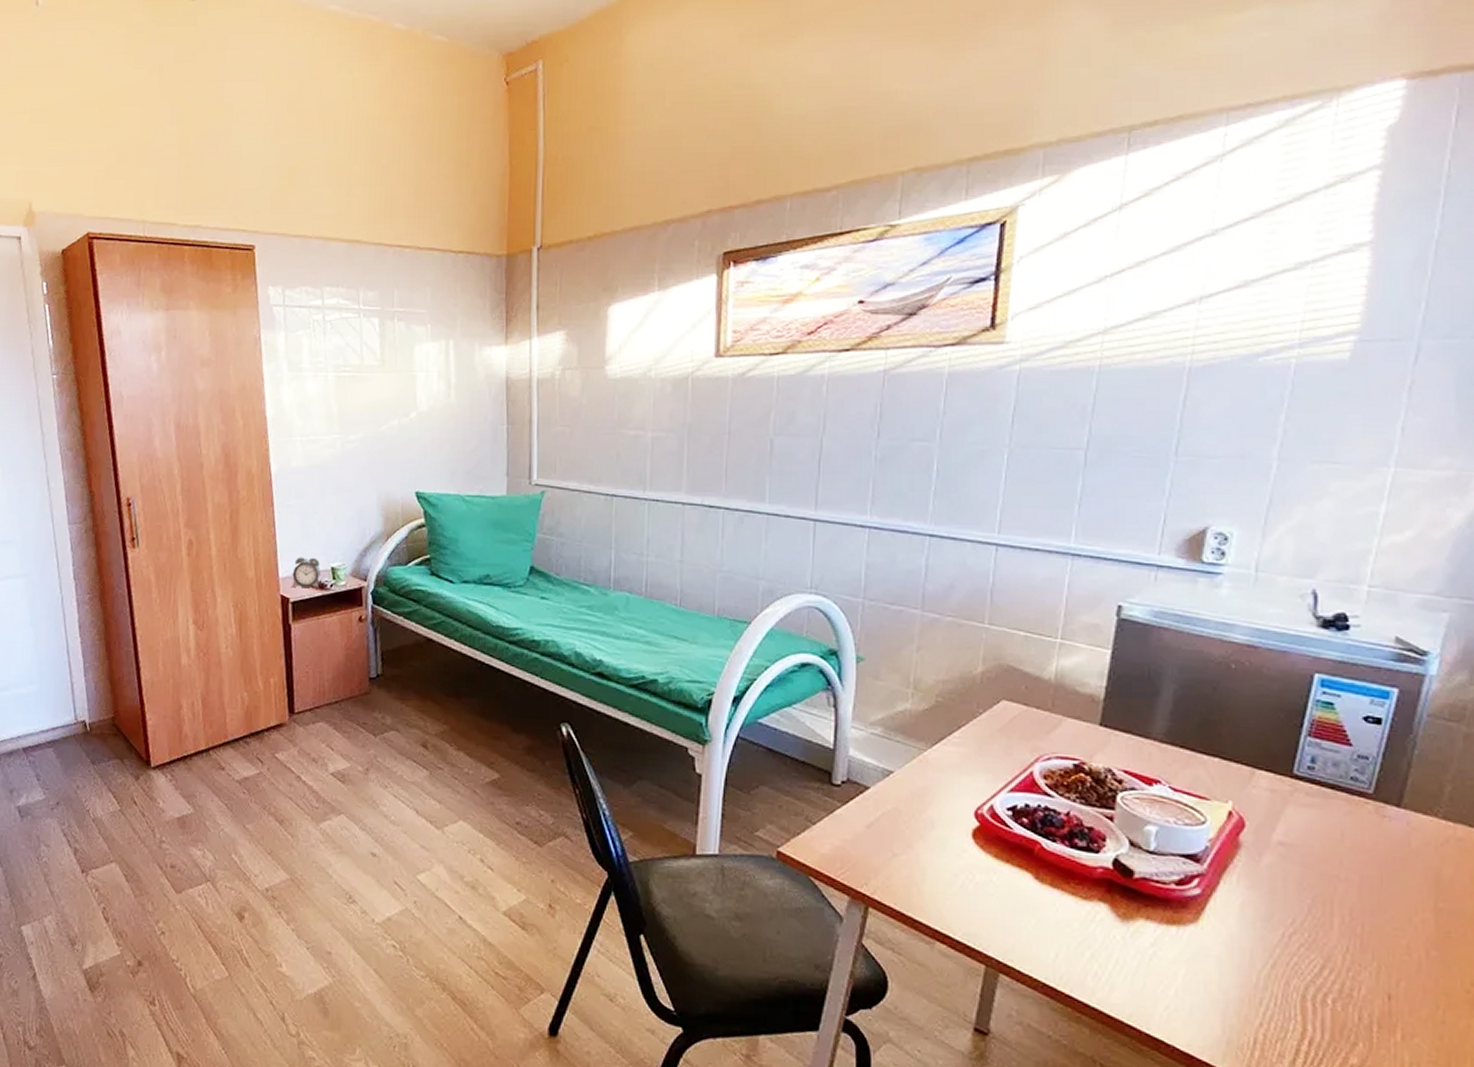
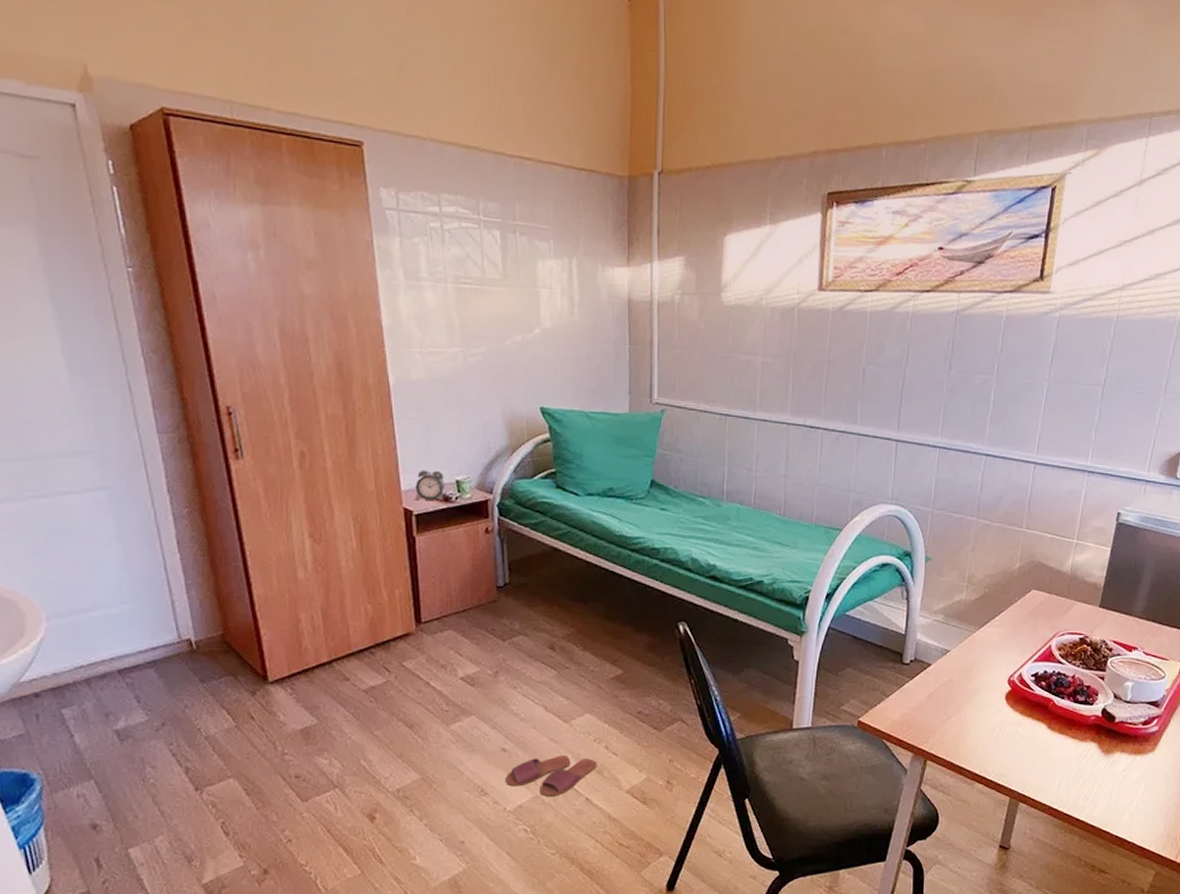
slippers: none [375,864,472,911] -> present [506,754,597,796]

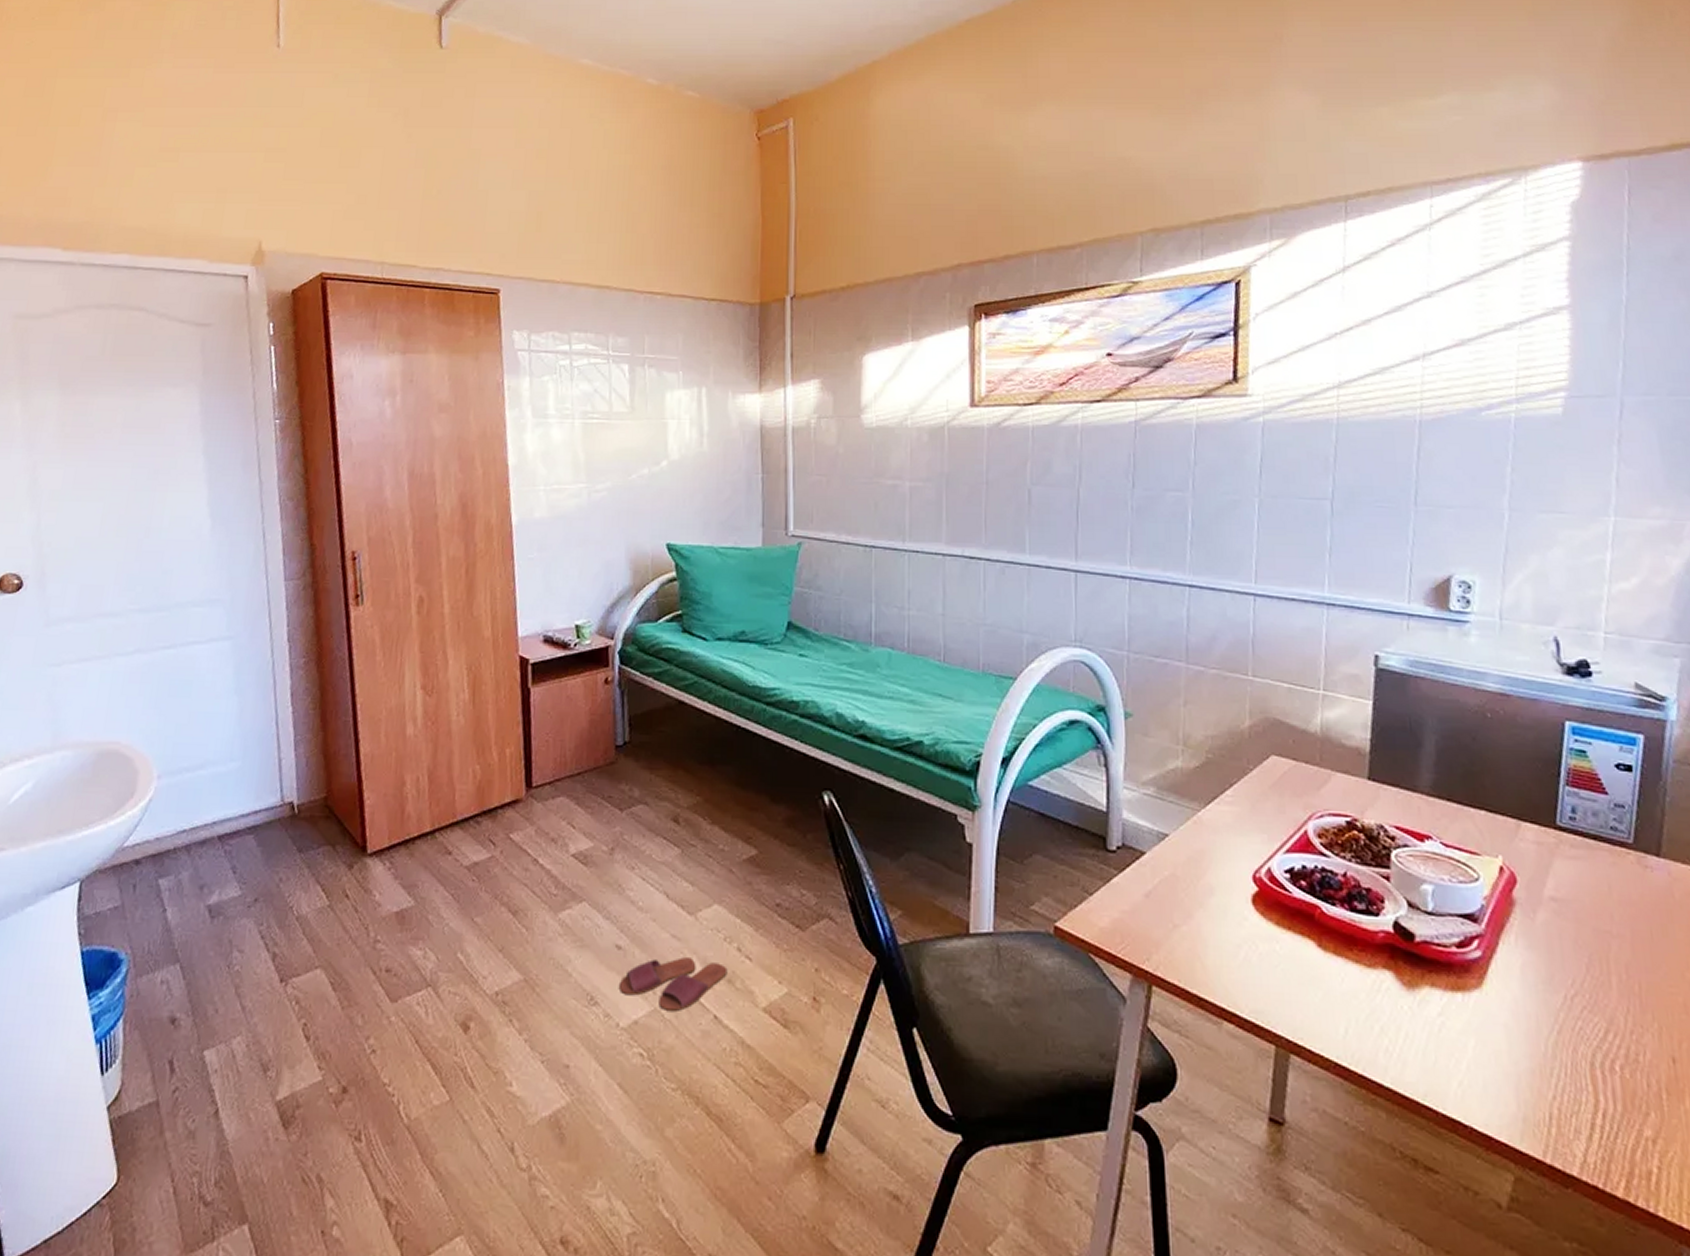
alarm clock: present [415,470,445,502] -> none [532,614,564,649]

